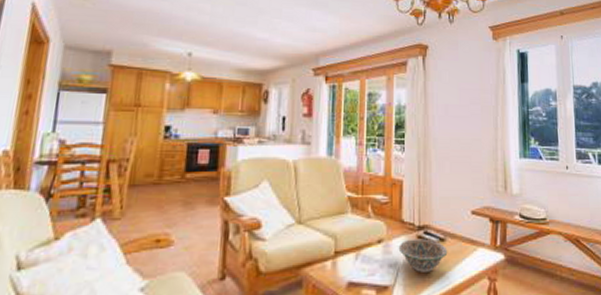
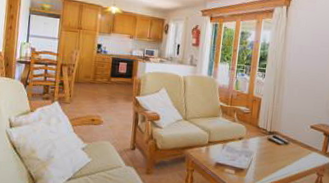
decorative bowl: present [398,238,448,272] -> none [253,139,290,164]

